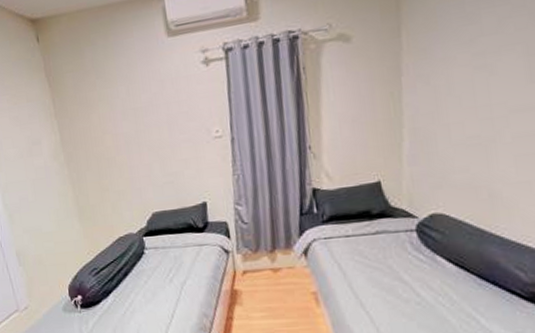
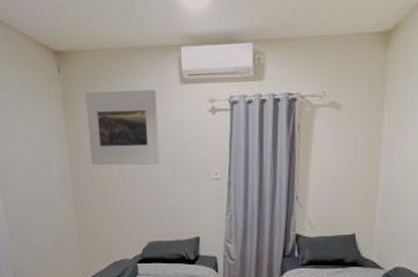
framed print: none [68,46,155,137] -> present [86,89,160,166]

